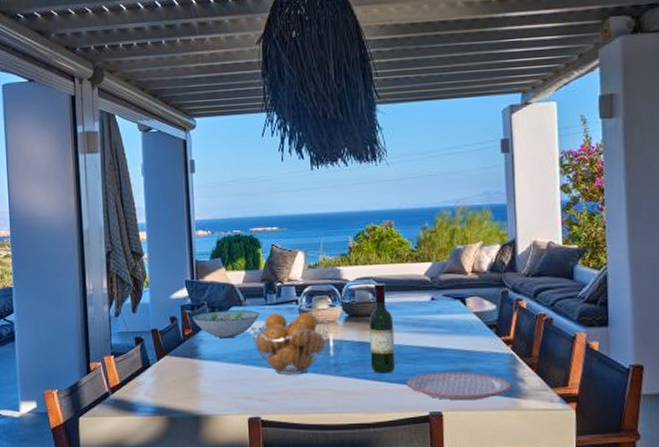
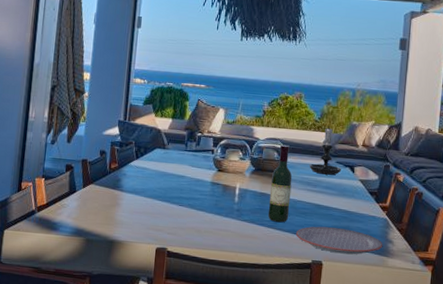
decorative bowl: present [191,310,261,339] -> none [119,150,180,176]
fruit basket: present [250,313,329,374] -> none [168,158,237,215]
candle holder: none [411,253,451,312] -> present [309,125,342,175]

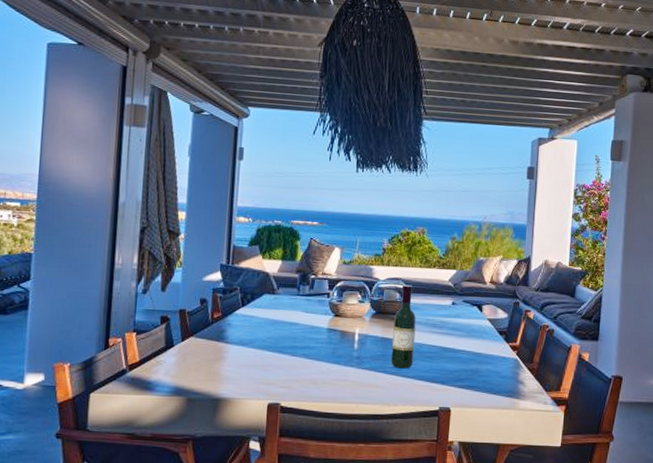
plate: present [295,226,383,255] -> none [421,370,514,399]
candle holder: present [309,125,342,175] -> none [434,262,469,315]

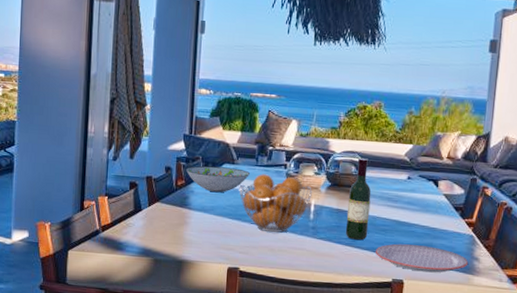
decorative bowl: none [222,296,292,325] -> present [185,165,251,193]
fruit basket: none [279,303,356,364] -> present [239,174,312,233]
plate: none [421,370,514,399] -> present [375,244,469,273]

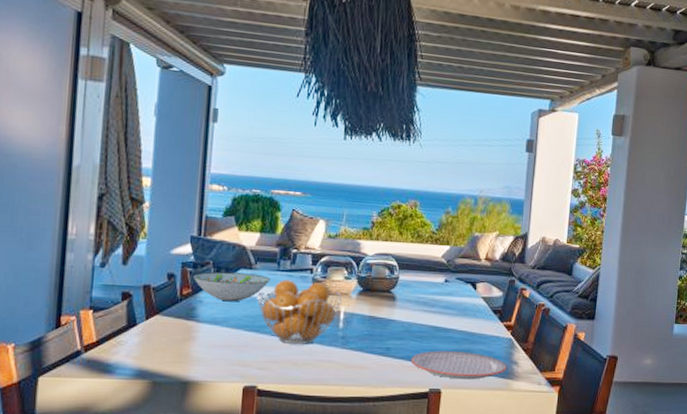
wine bottle: present [345,157,372,241] -> none [378,260,407,349]

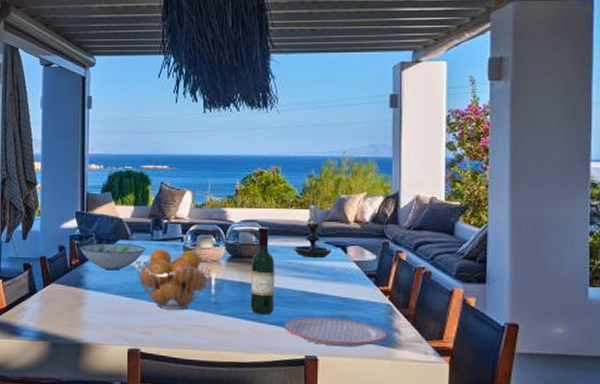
wine bottle: none [378,260,407,349] -> present [250,226,275,315]
candle holder: none [426,237,463,293] -> present [294,201,332,258]

